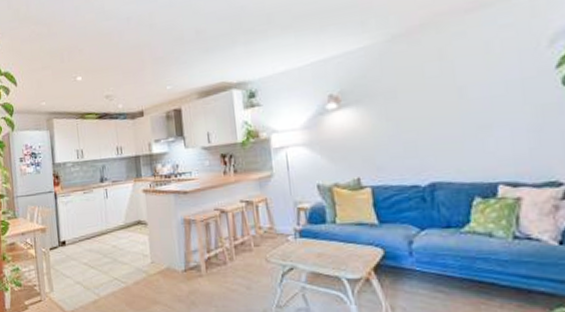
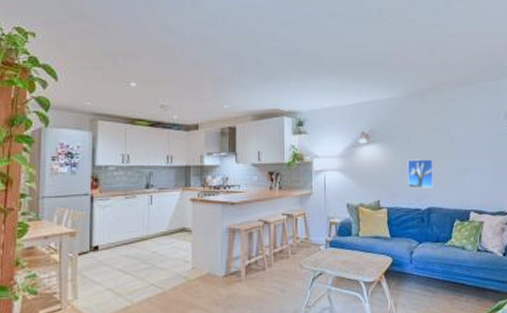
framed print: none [395,118,438,160] -> present [407,159,434,189]

